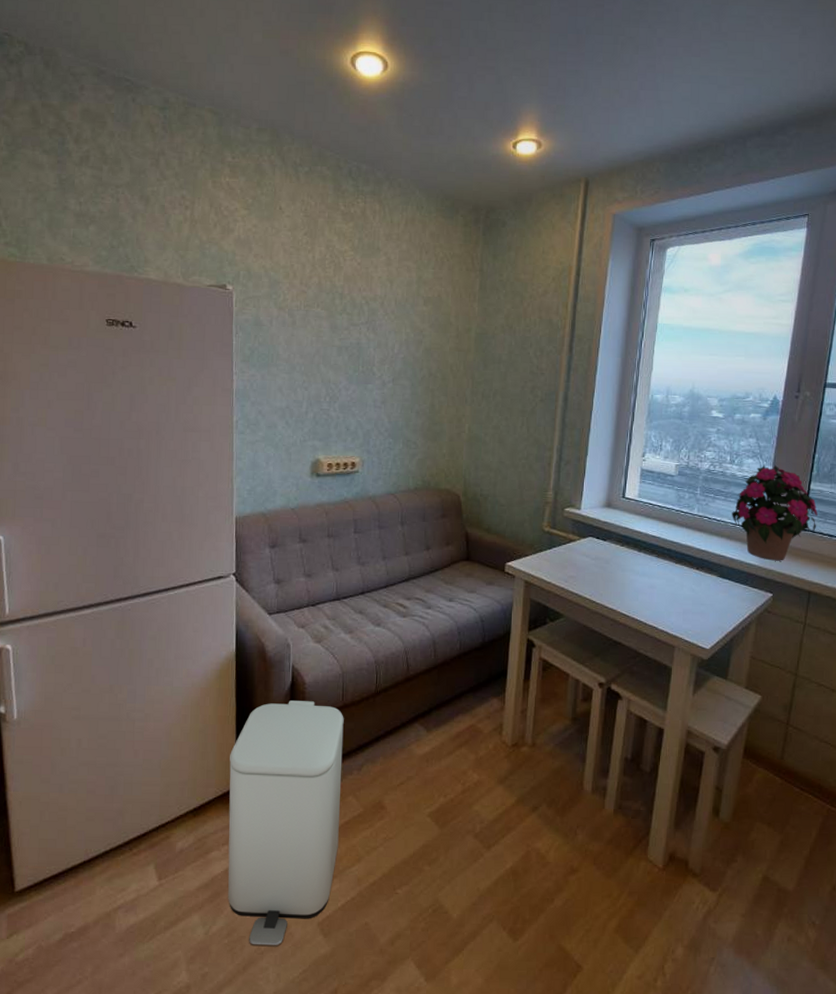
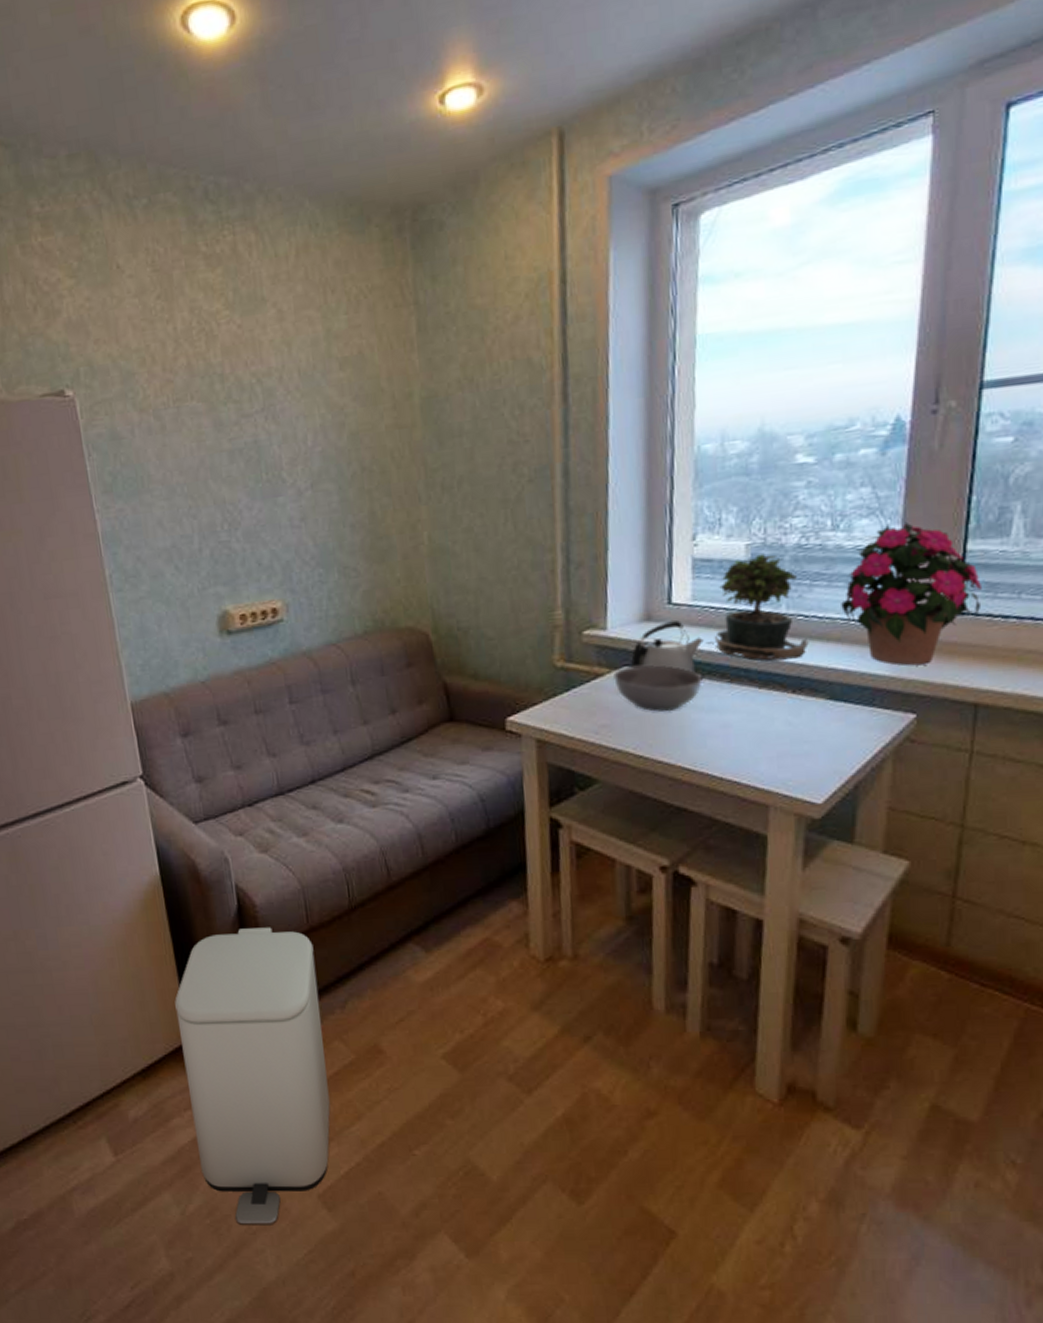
bowl: none [582,537,640,573] -> present [613,665,703,712]
kettle: none [594,509,643,547] -> present [631,620,704,673]
potted plant: none [632,472,710,546] -> present [686,554,809,661]

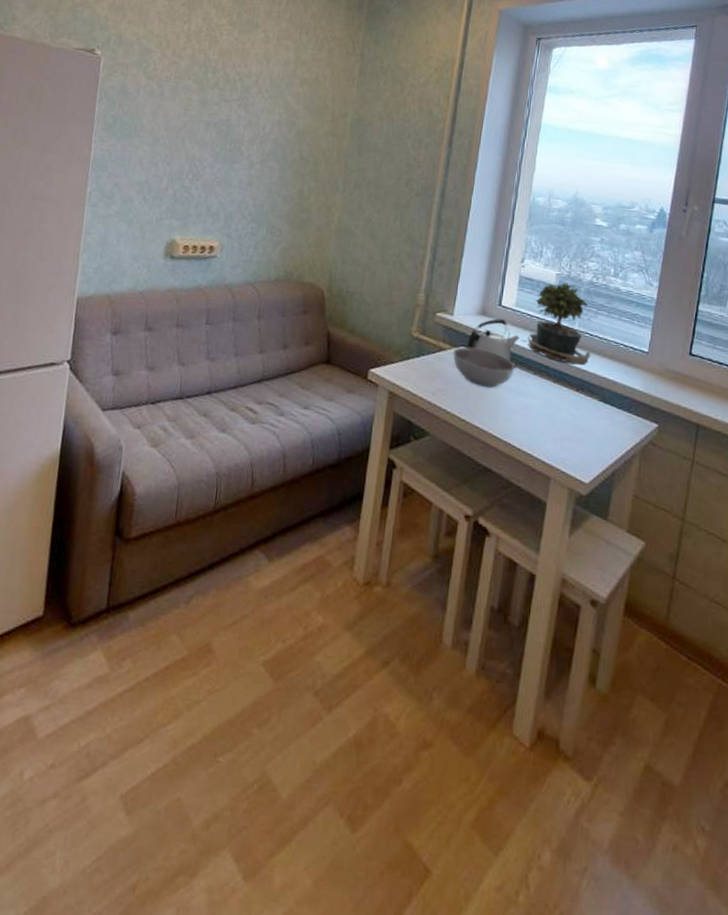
pedal bin: present [174,927,331,1226] -> none [17,513,176,825]
potted flower: present [841,521,982,667] -> none [615,280,706,388]

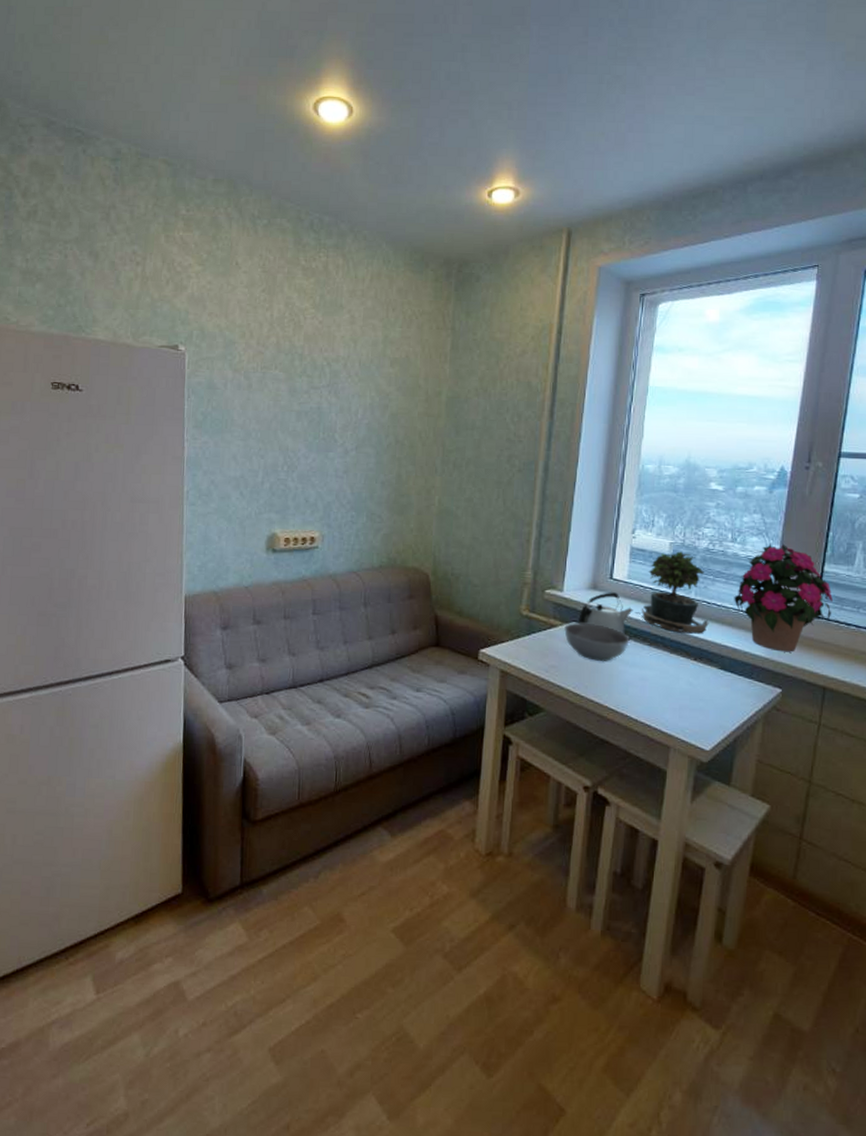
potted flower: none [615,280,706,388] -> present [734,543,833,652]

